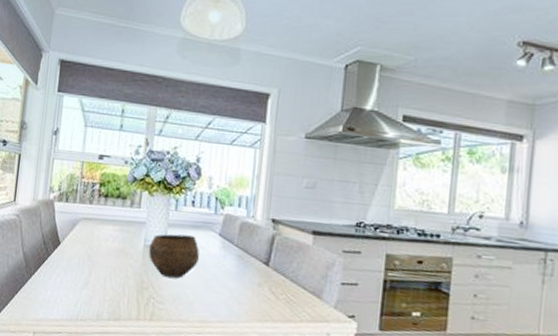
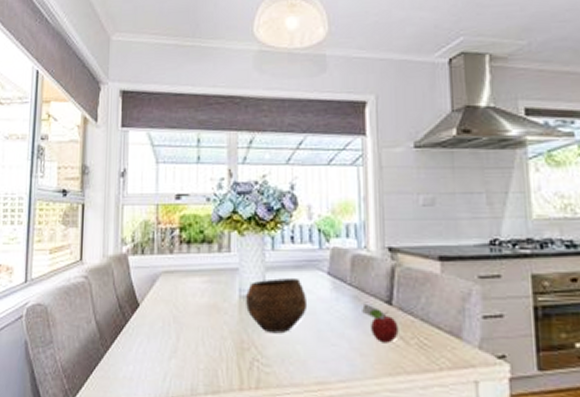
fruit: none [243,262,272,296] -> present [362,303,399,343]

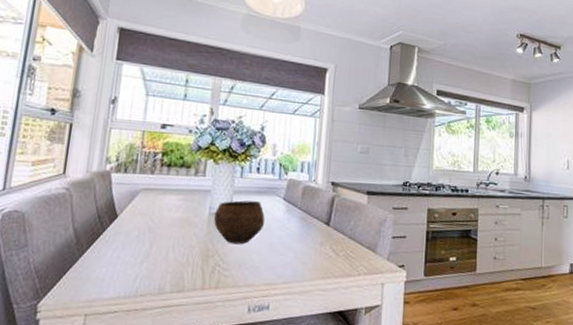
fruit: present [362,303,399,343] -> none [307,223,333,255]

